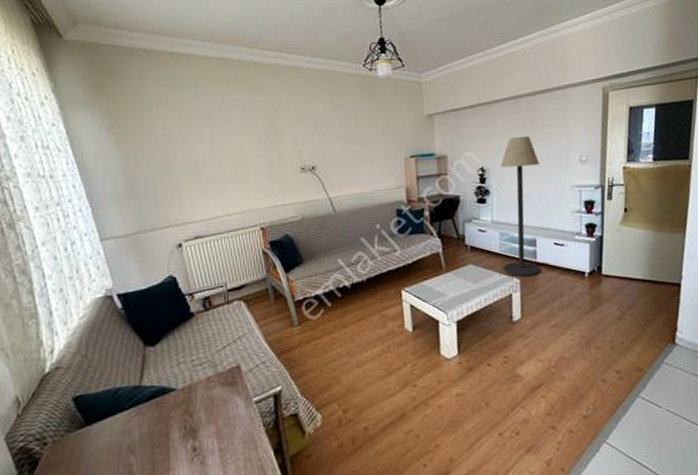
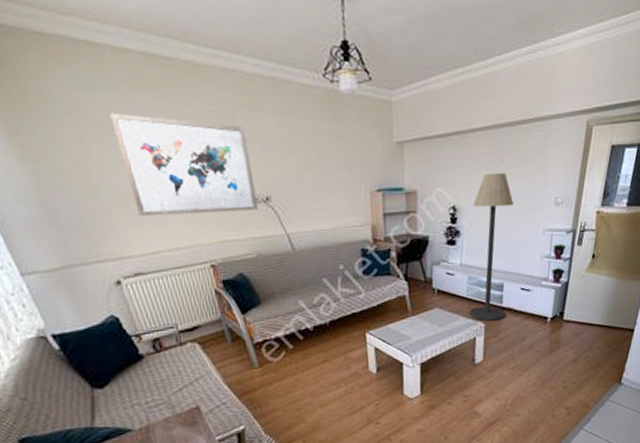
wall art: none [189,104,306,187] -> present [110,112,259,217]

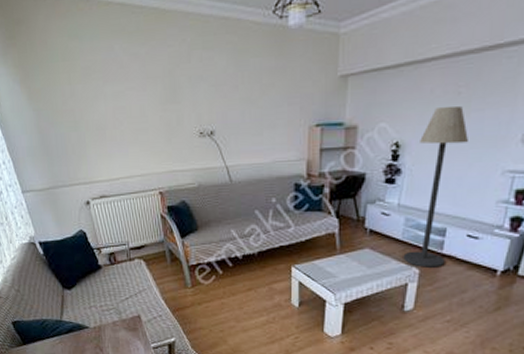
wall art: present [110,112,259,217] -> none [92,58,204,148]

